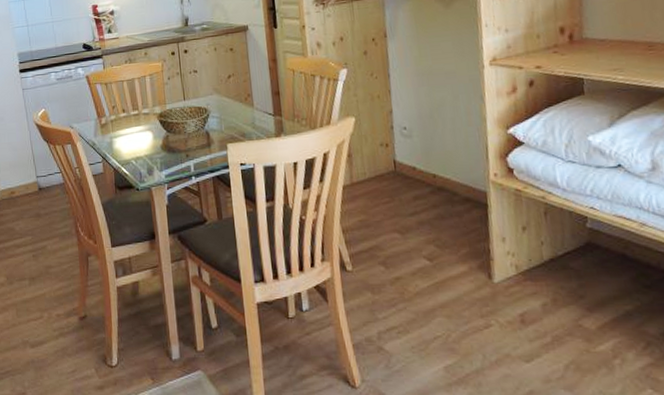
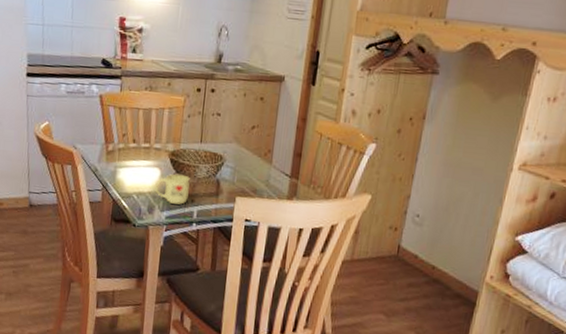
mug: none [149,132,183,162] -> present [154,173,190,205]

